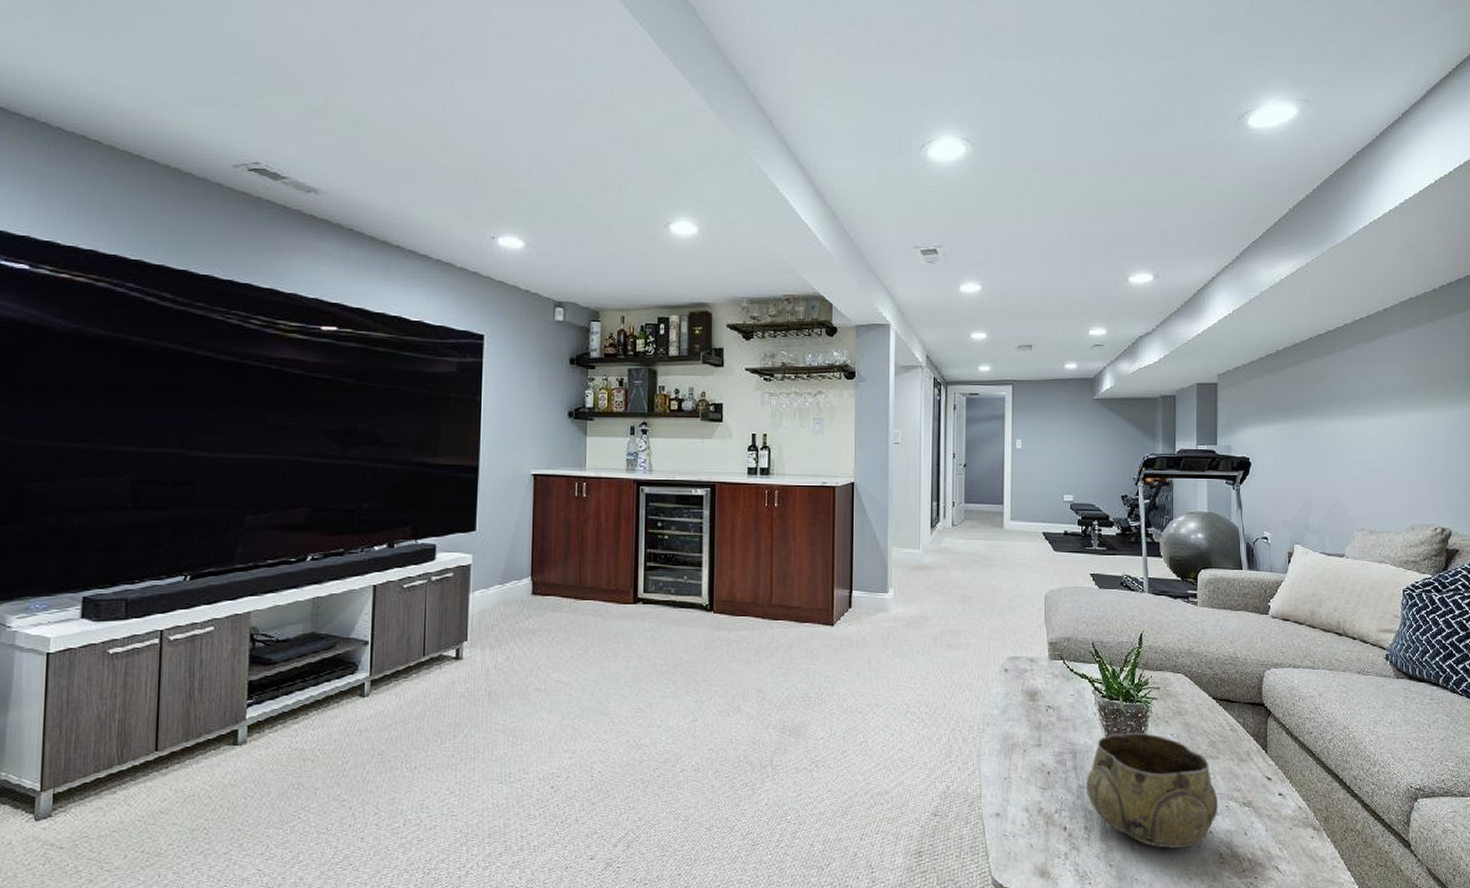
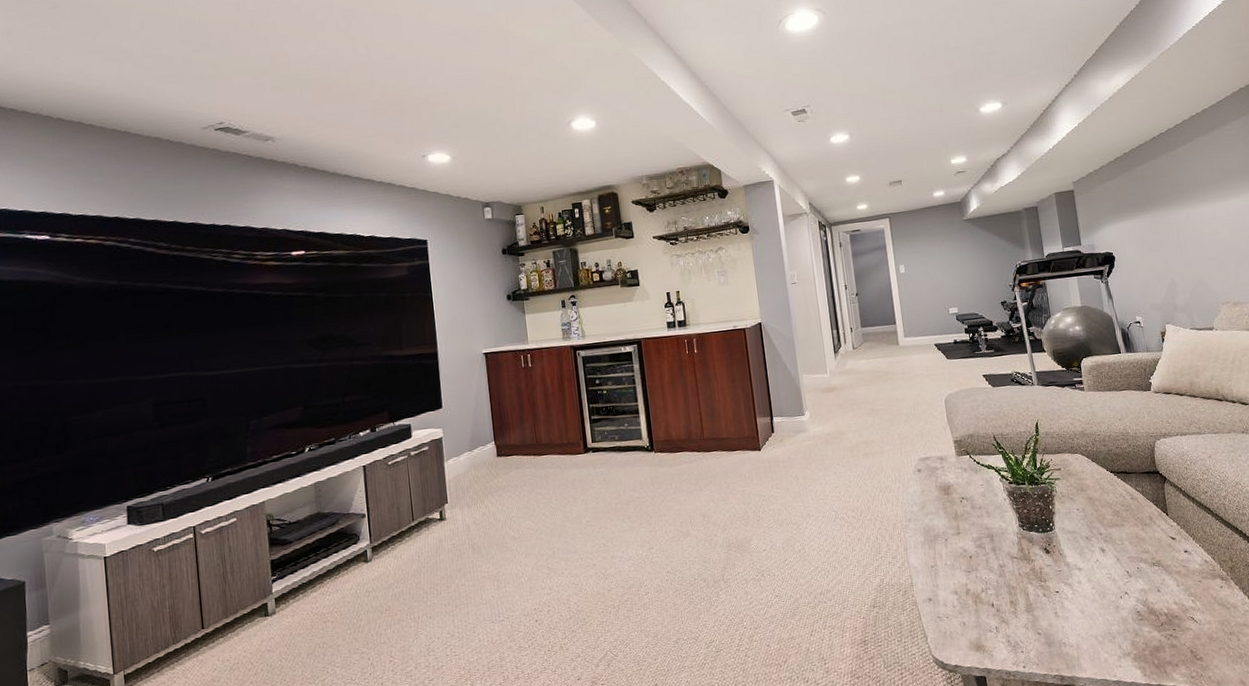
decorative bowl: present [1085,733,1219,848] -> none [1005,511,1131,613]

